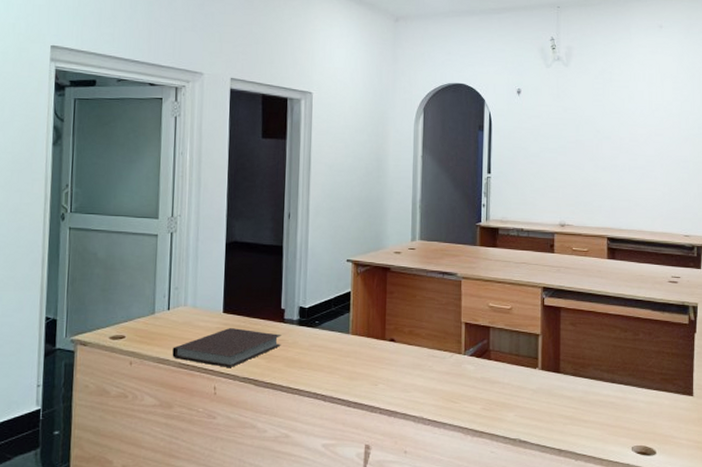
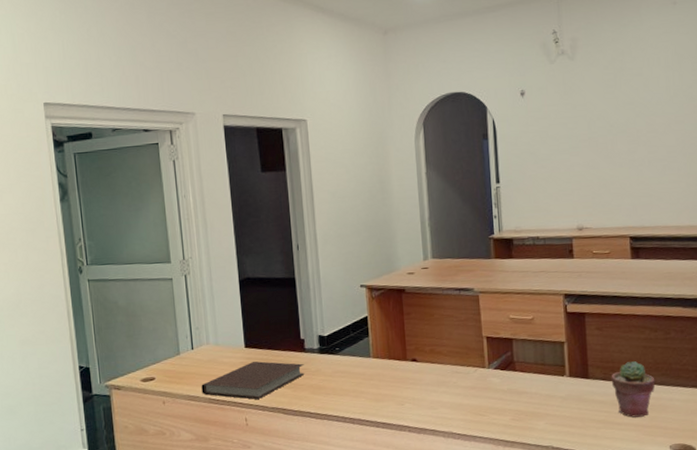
potted succulent: none [581,359,622,416] -> present [611,361,656,418]

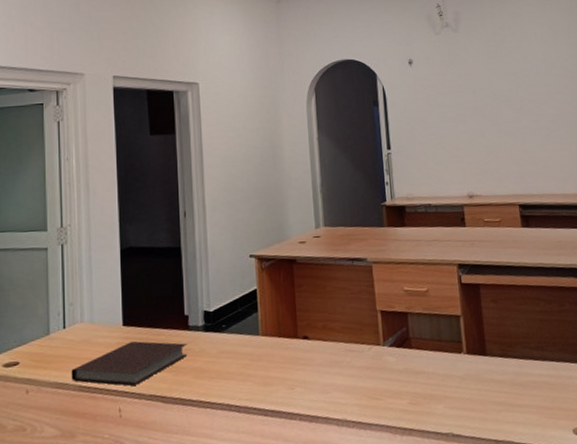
potted succulent: present [611,361,656,418] -> none [509,336,554,399]

